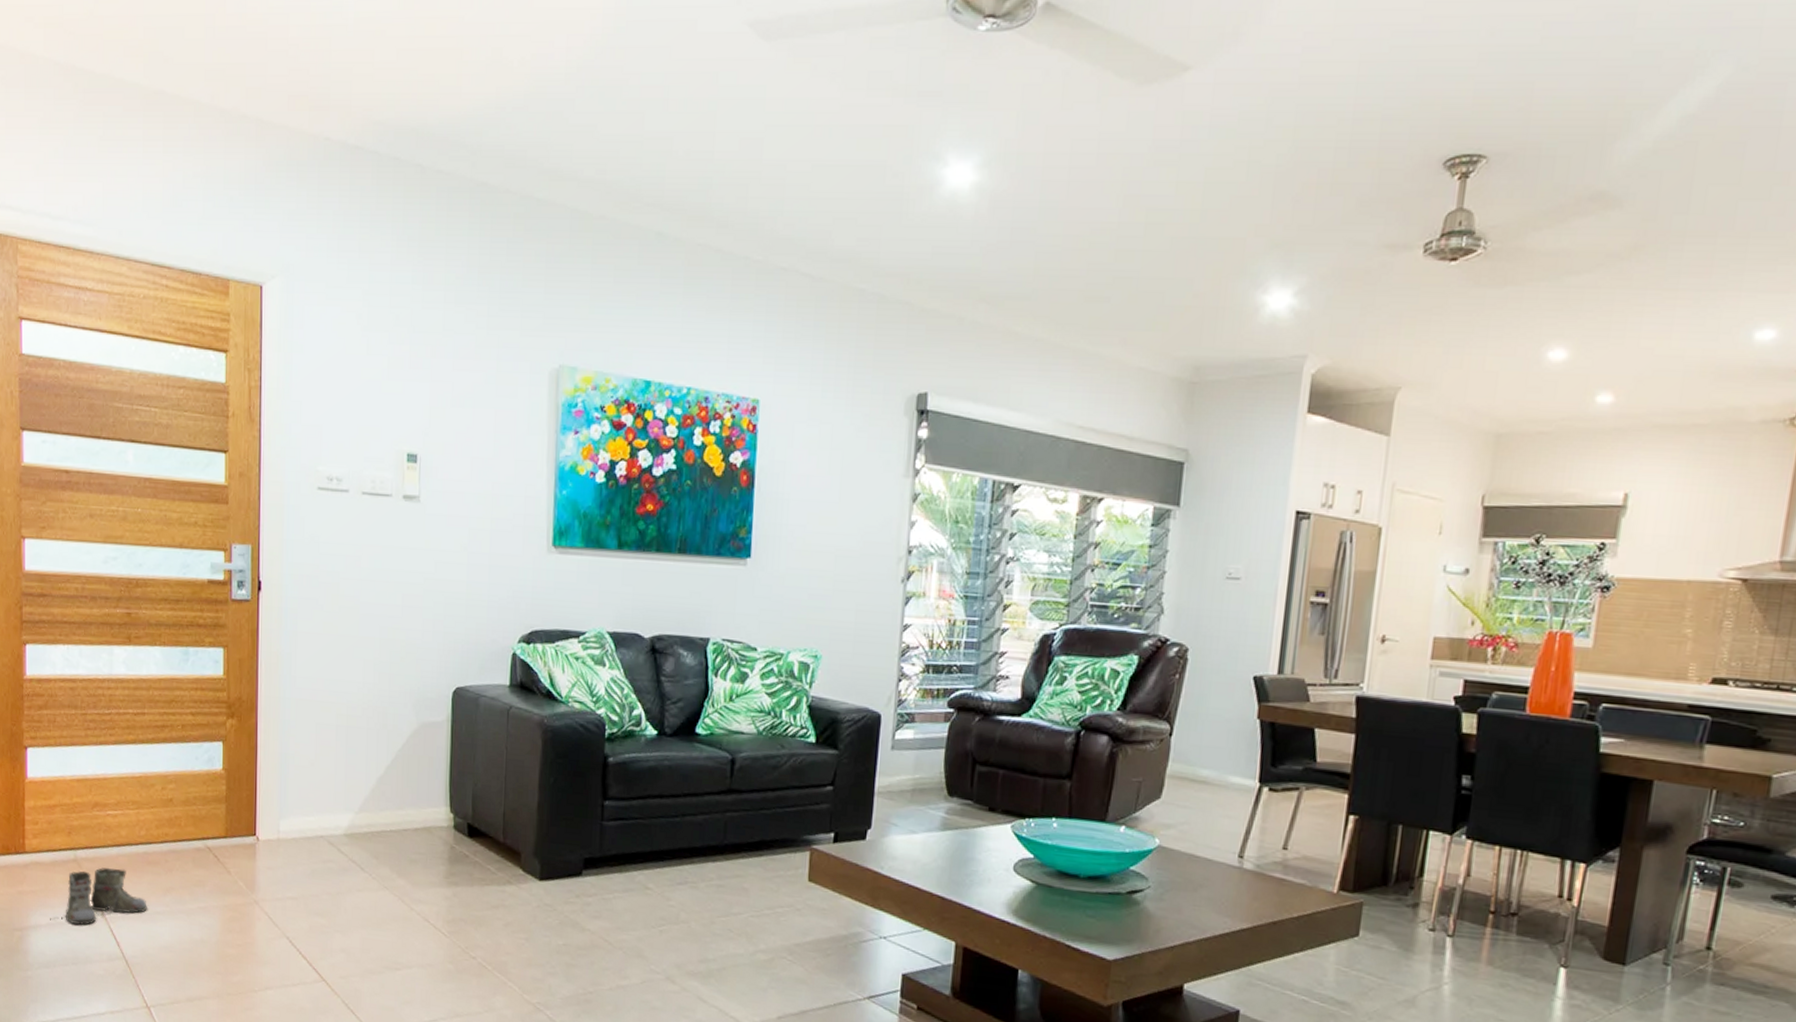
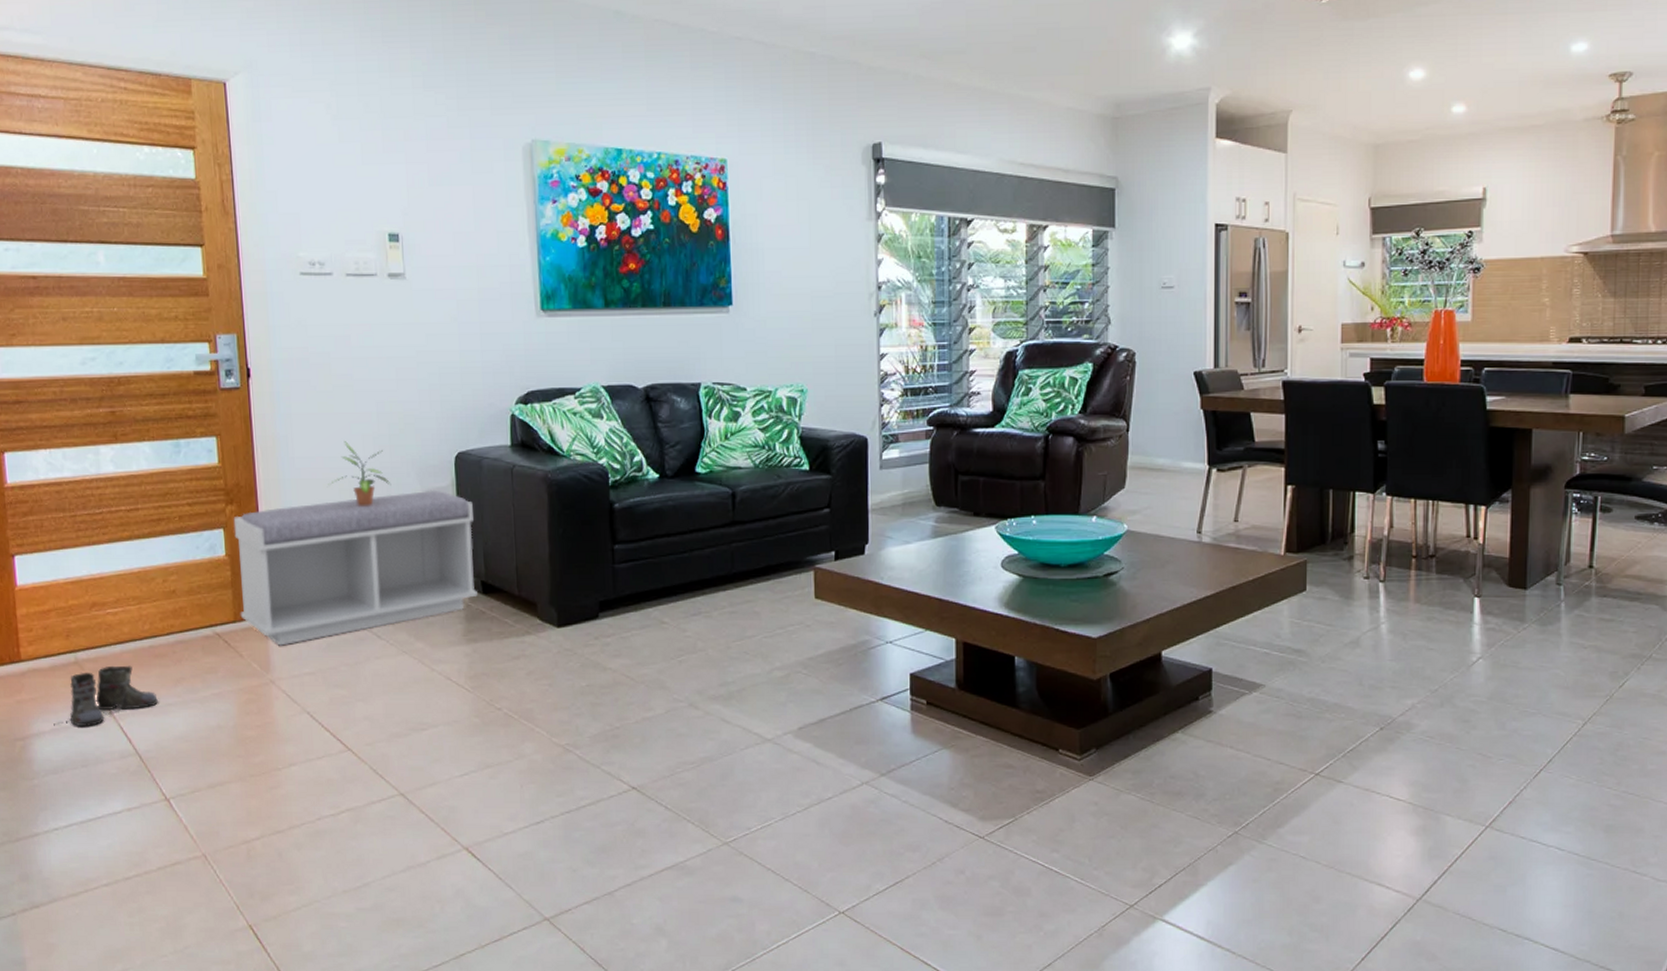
bench: none [231,723,466,867] -> present [233,490,477,646]
potted plant: none [326,665,388,734] -> present [328,441,391,506]

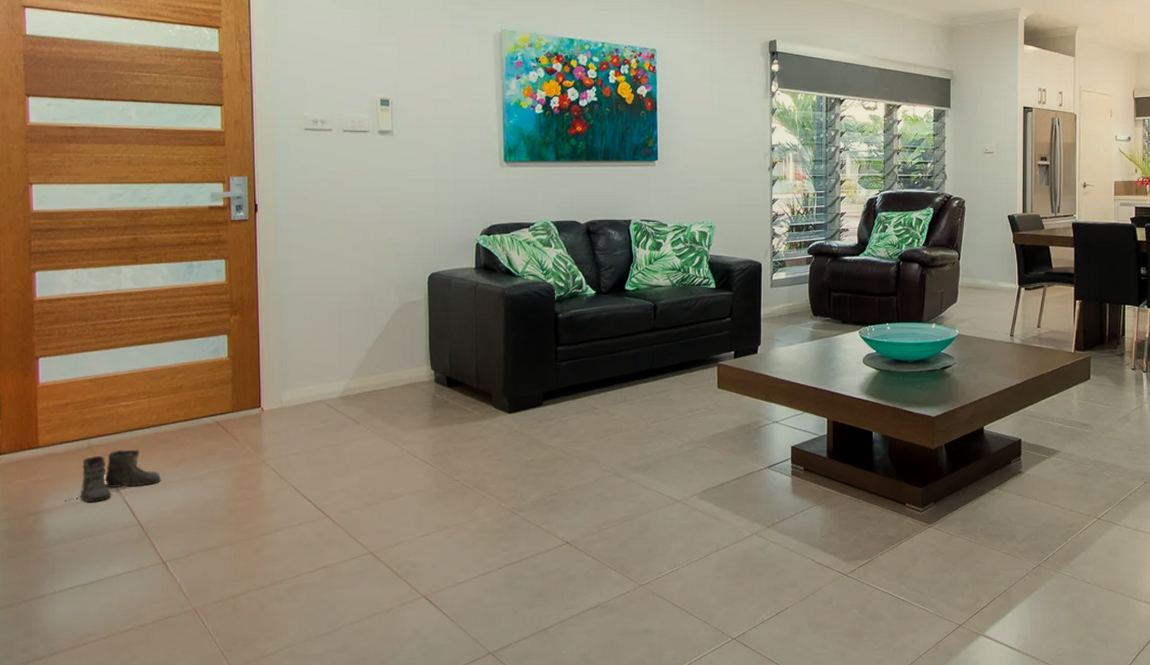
bench: present [233,490,477,646] -> none [236,303,443,431]
potted plant: present [328,441,391,506] -> none [320,264,374,316]

